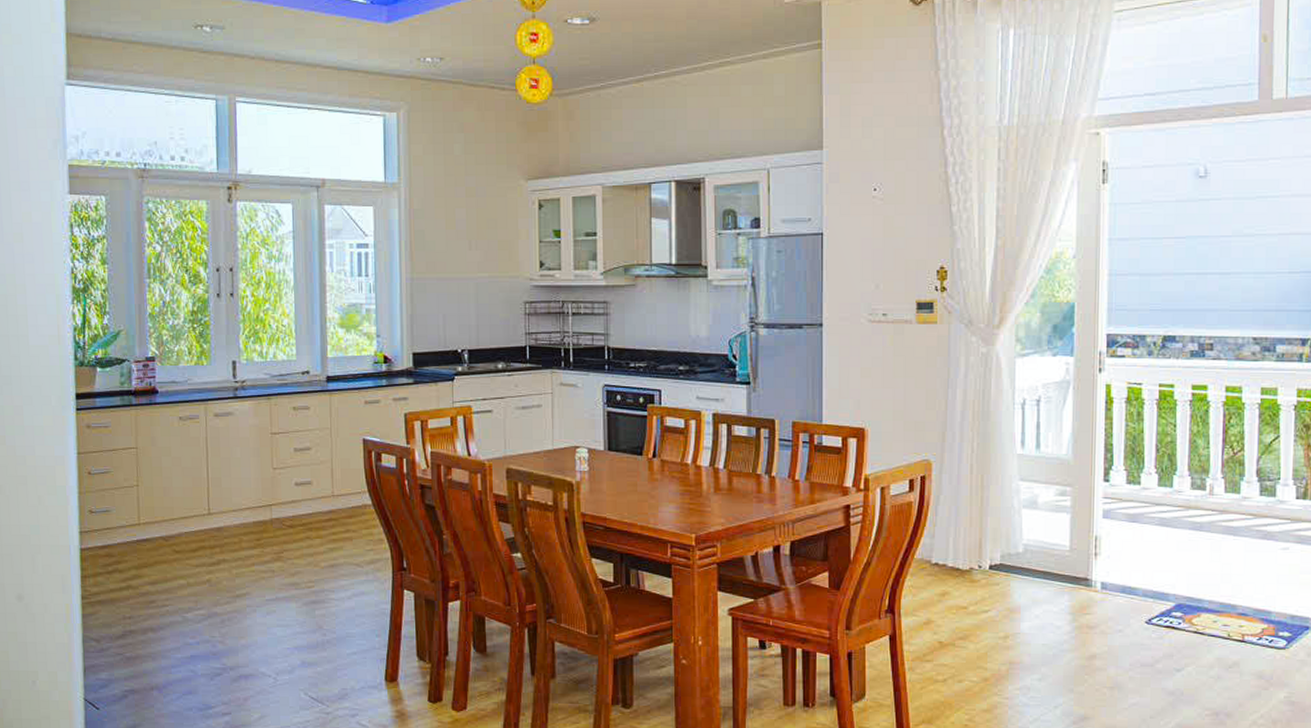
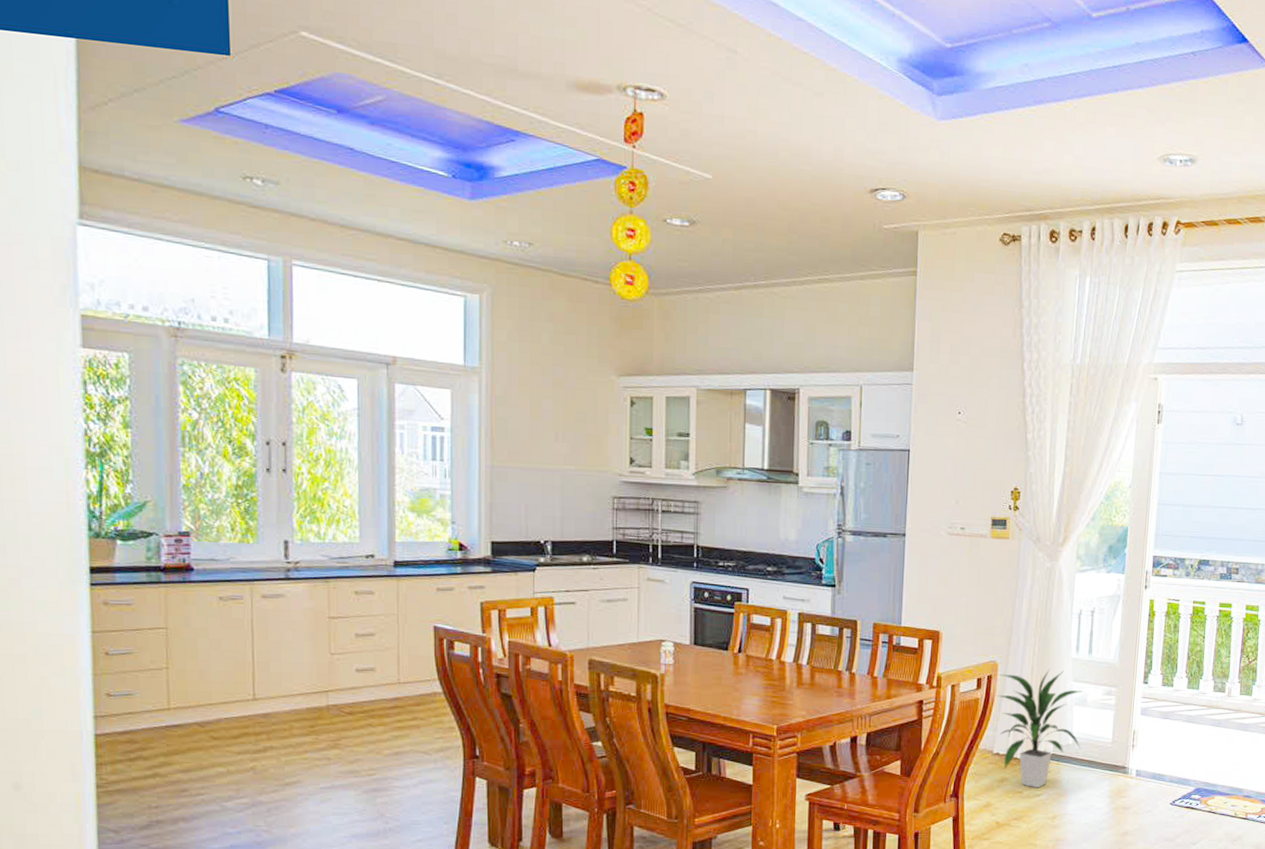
indoor plant: none [930,467,1034,603] -> present [995,669,1082,788]

